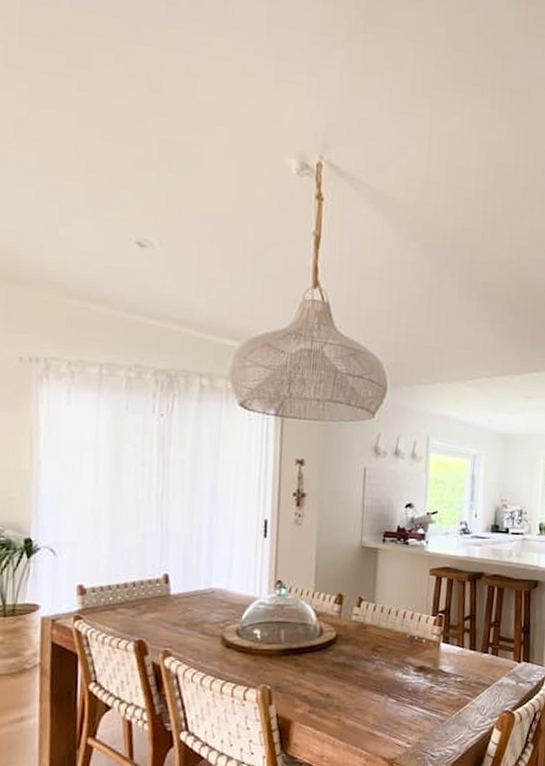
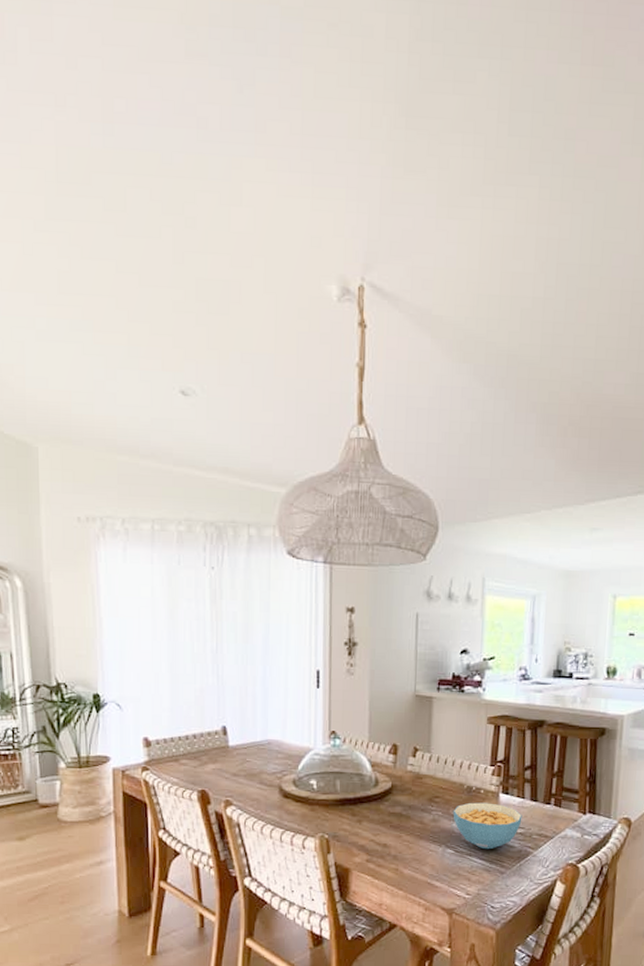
cereal bowl: none [395,652,462,698] -> present [453,802,522,850]

